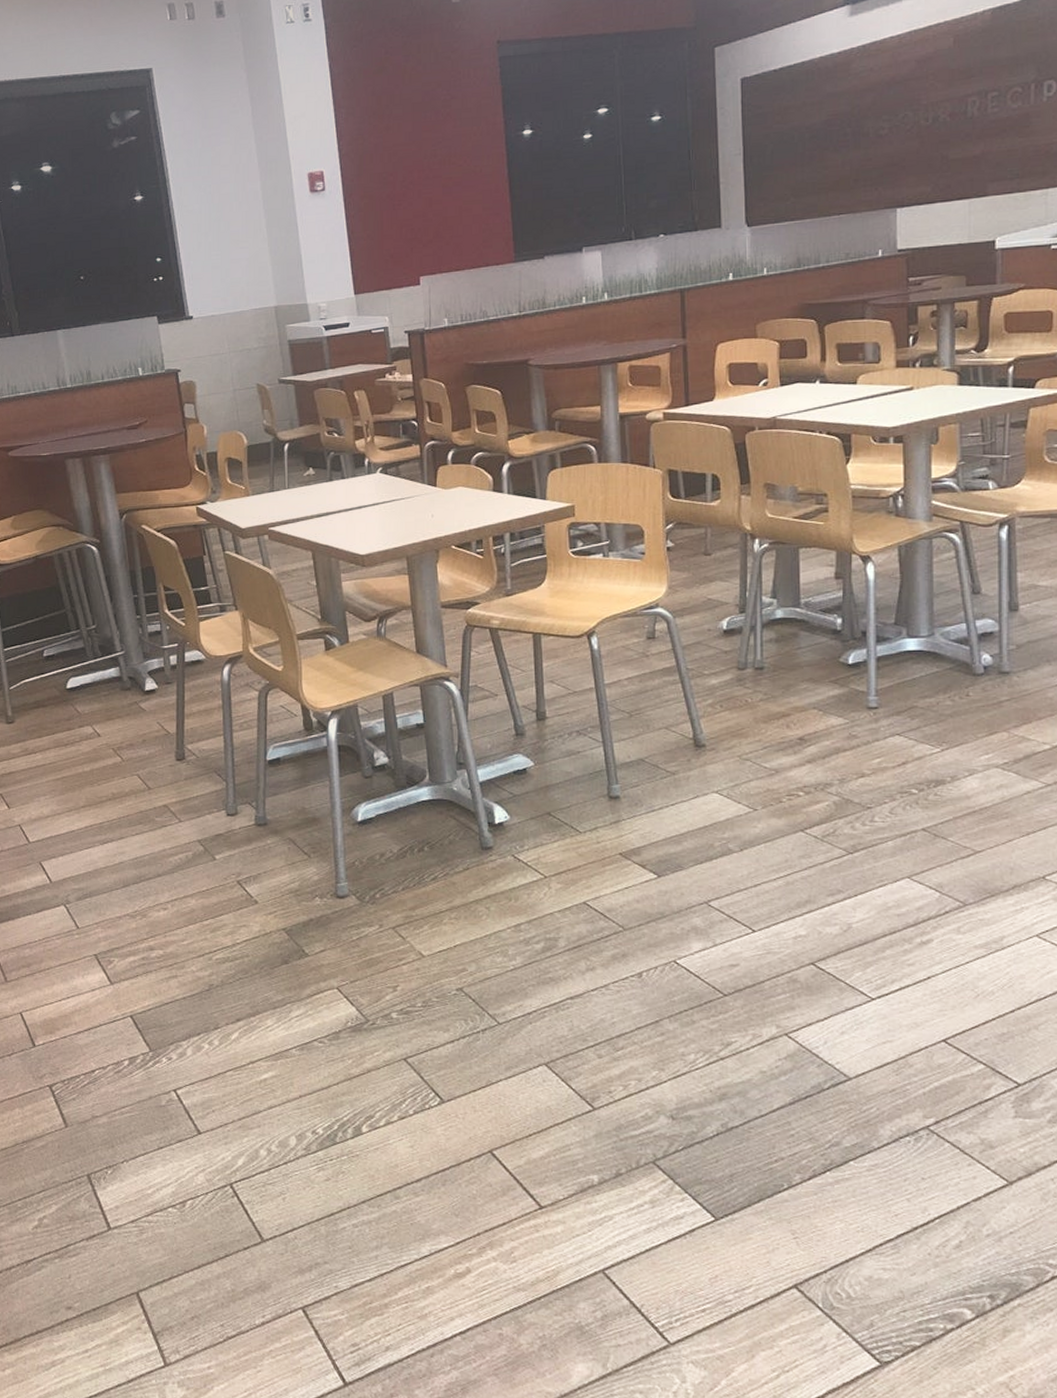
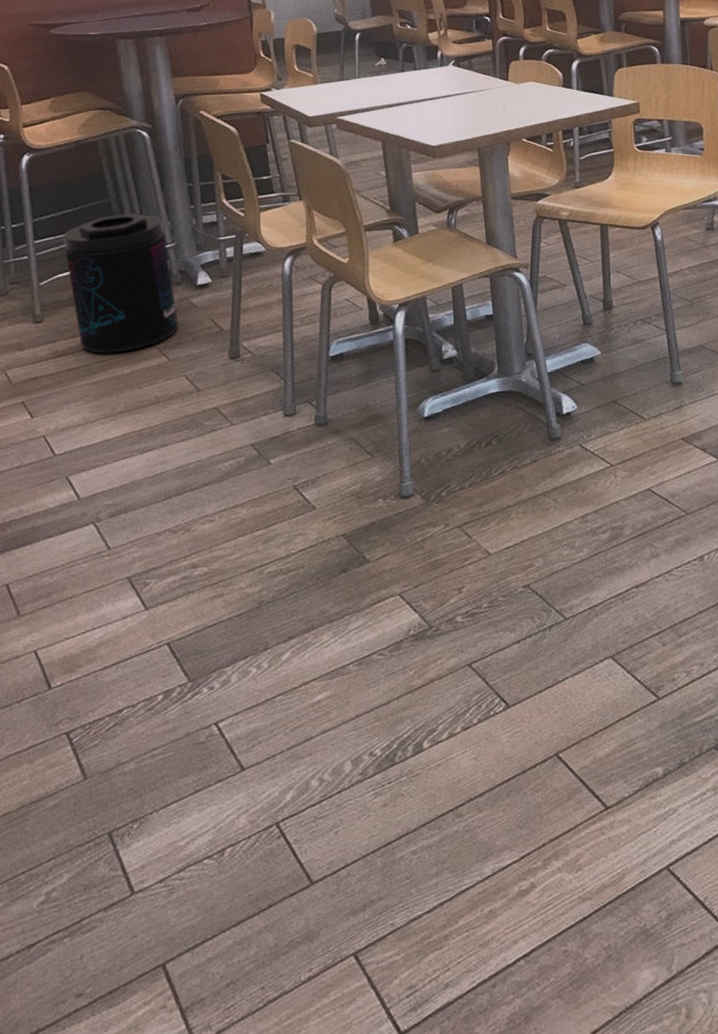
supplement container: none [28,623,130,753] -> present [63,213,179,354]

